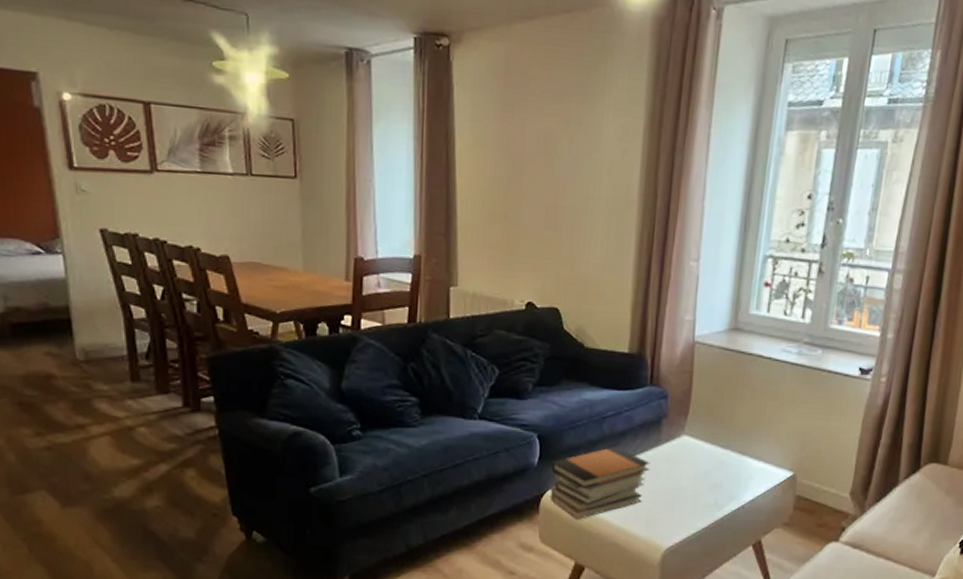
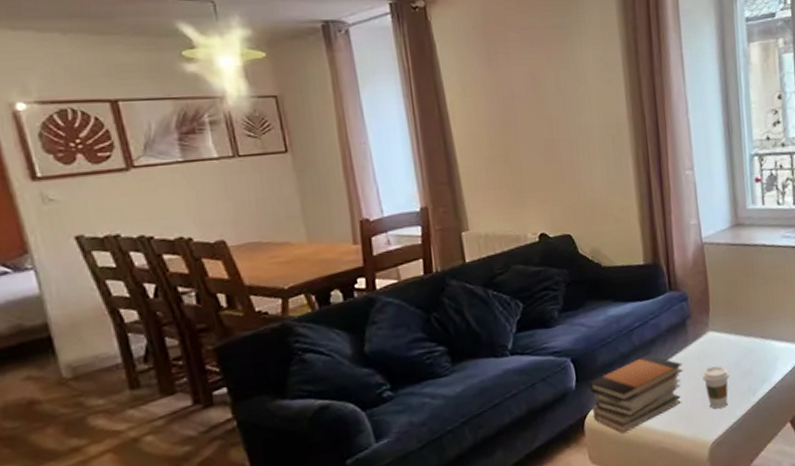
coffee cup: none [668,472,698,516] -> present [702,365,730,409]

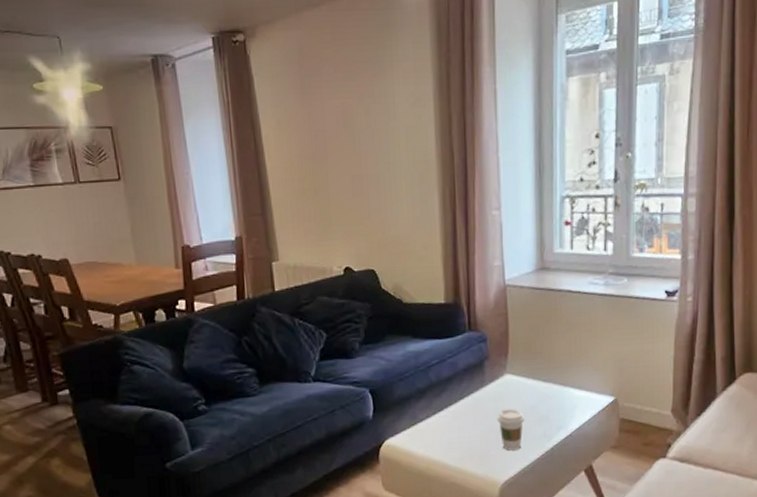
book stack: present [589,354,683,433] -> none [386,391,478,465]

